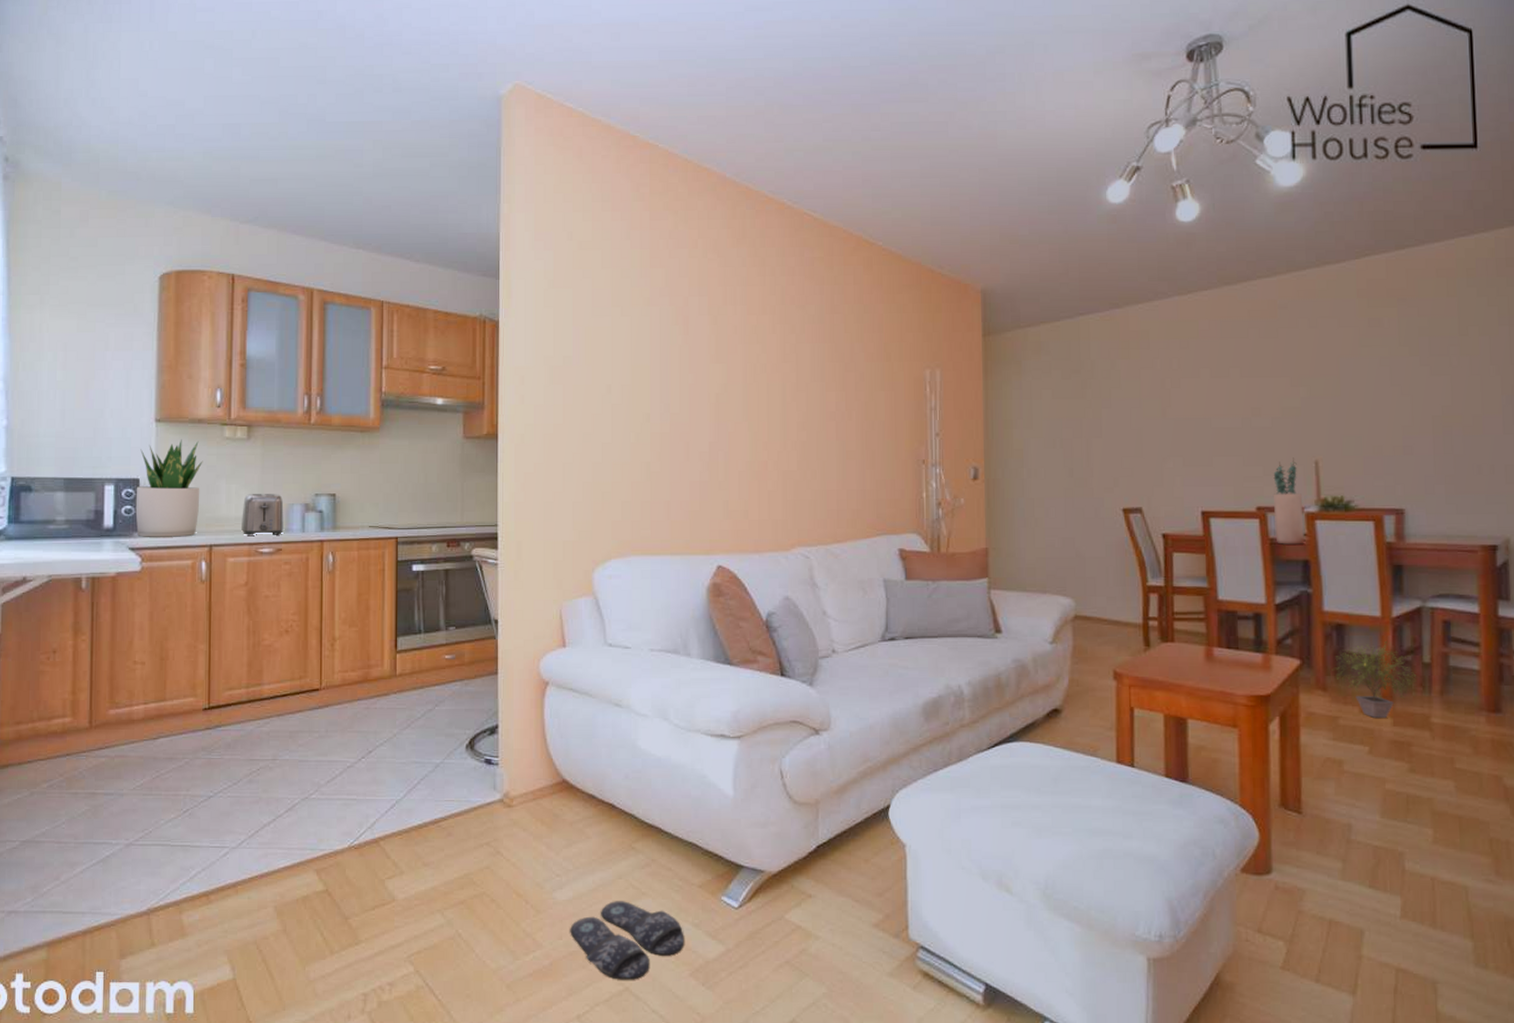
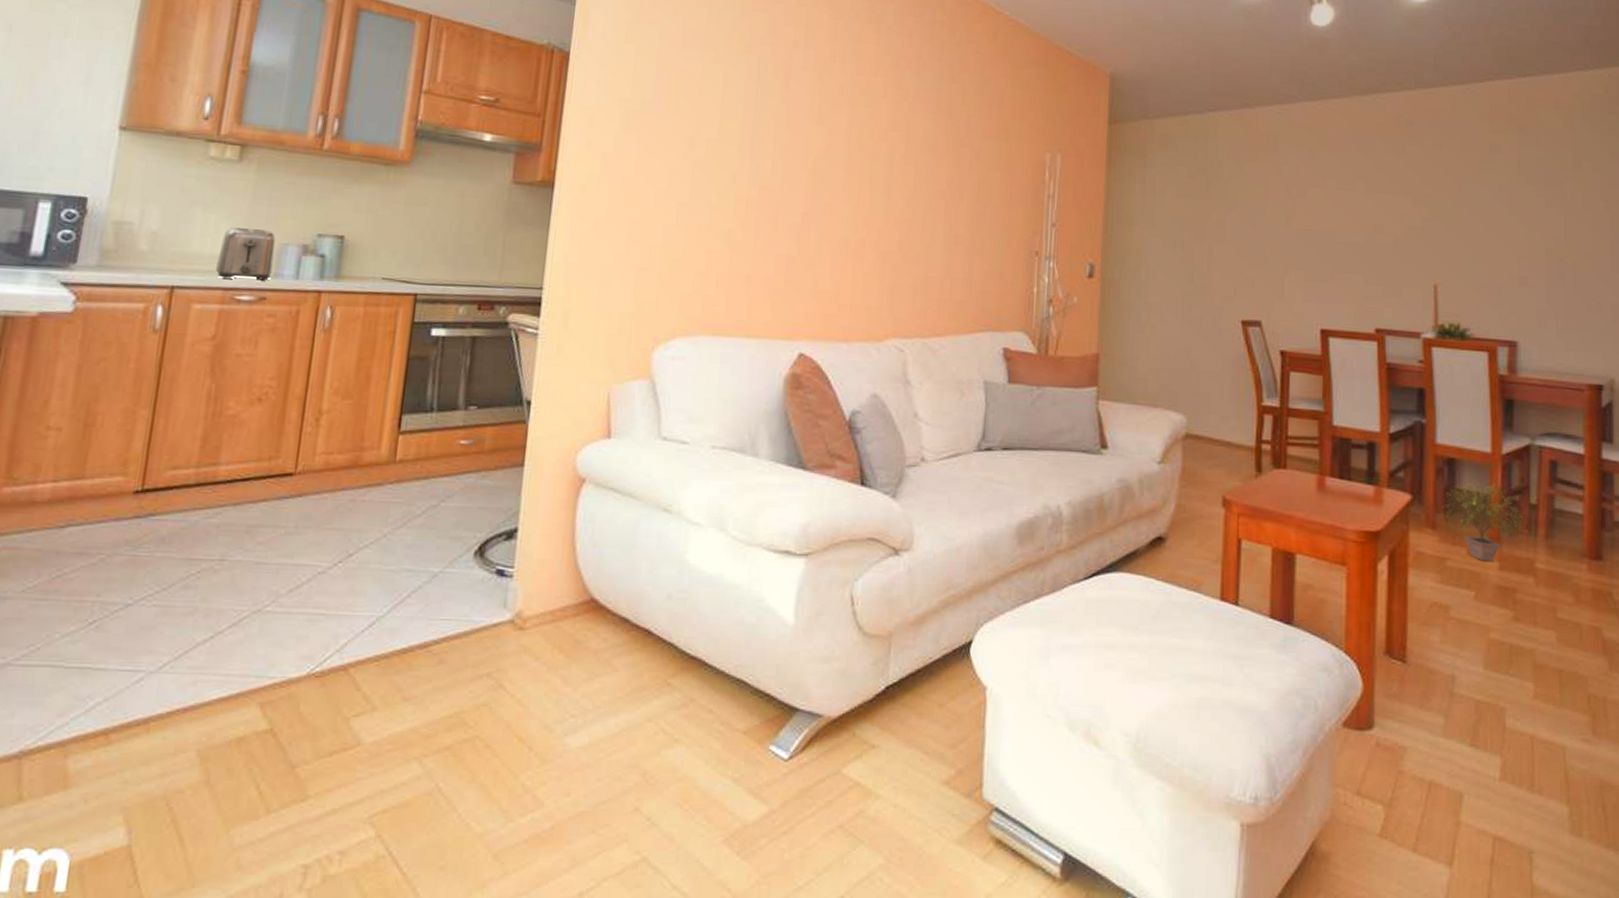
planter: present [135,439,203,537] -> none [74,154,177,274]
slippers: present [570,901,684,980] -> none [580,749,721,848]
vase: present [1273,457,1304,544] -> none [1392,279,1421,372]

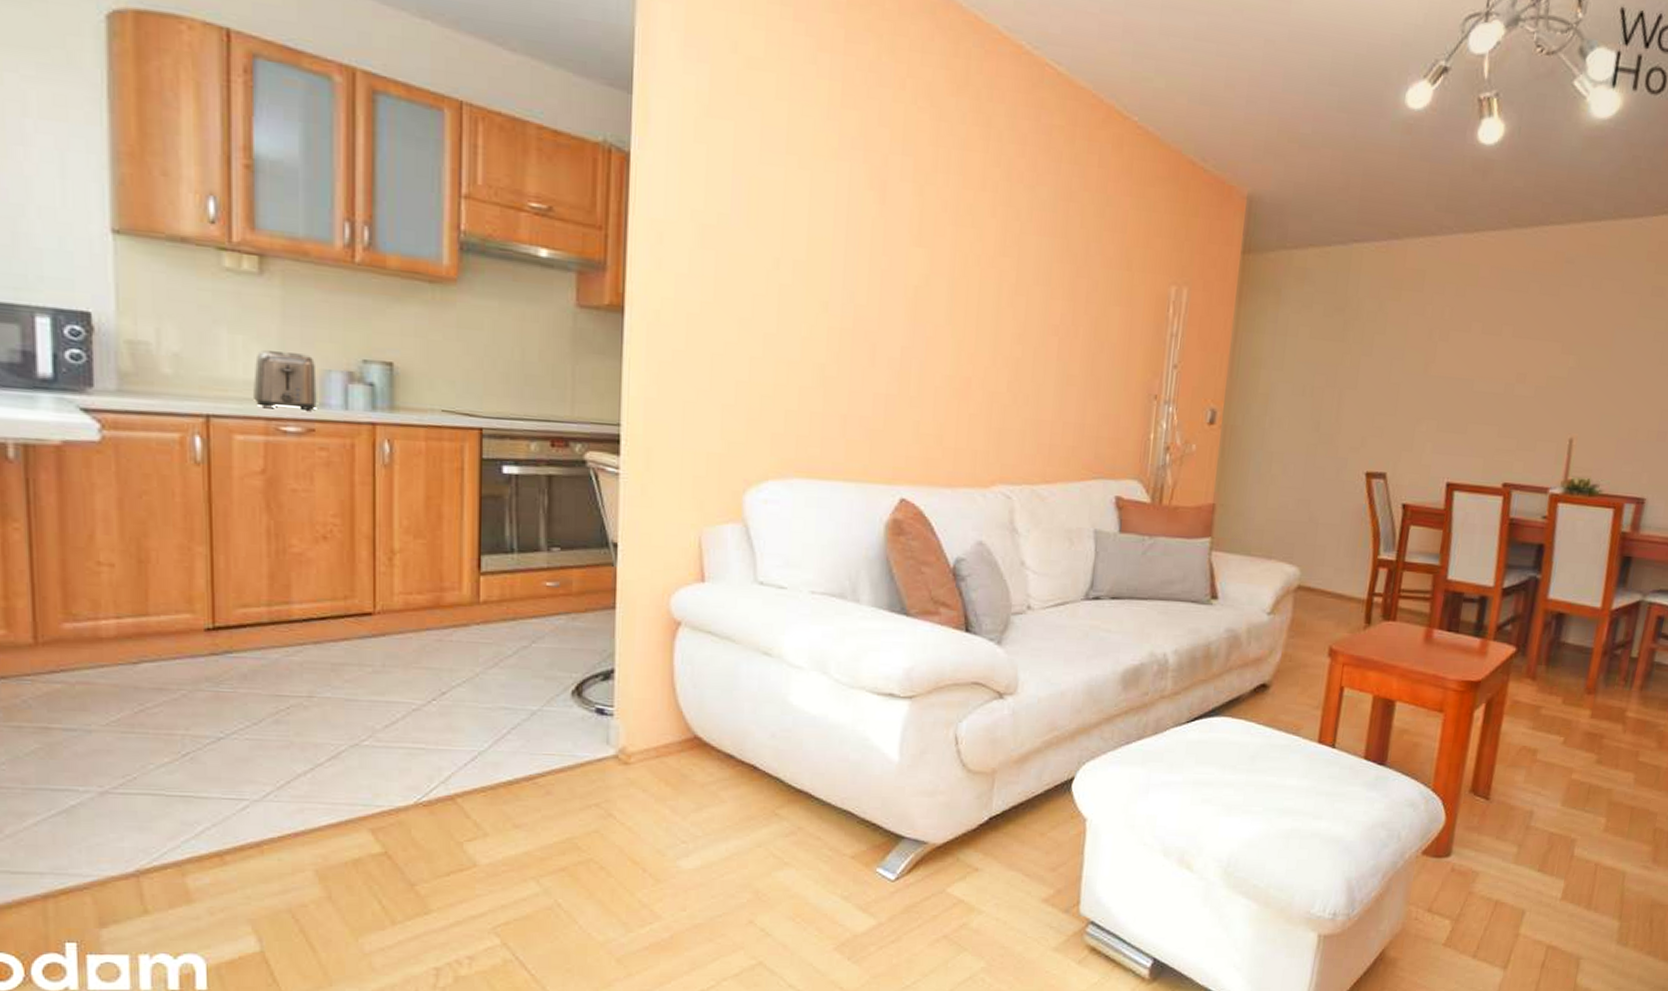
potted plant: present [1442,478,1525,562] -> none [1544,633,1623,711]

